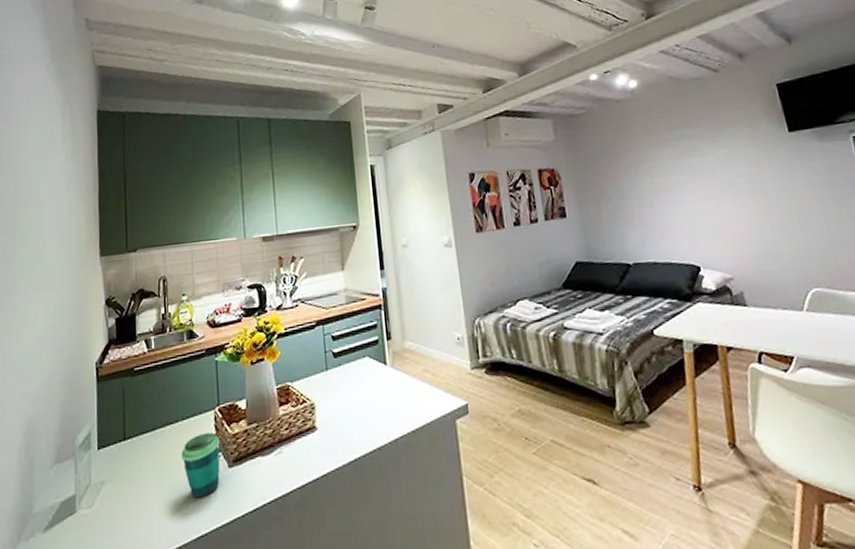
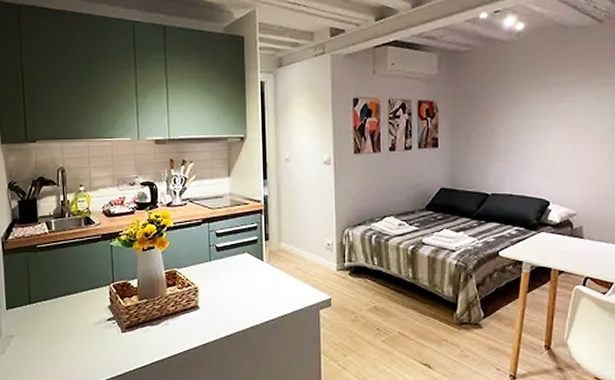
cup: present [181,432,220,498] -> none [80,303,114,354]

